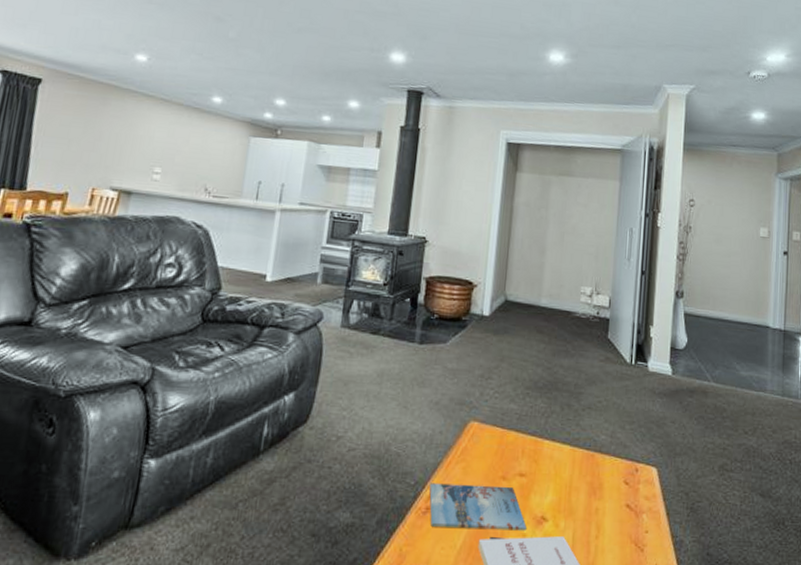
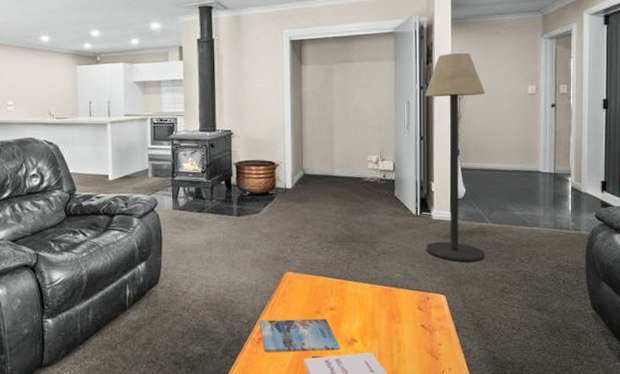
floor lamp: none [638,181,716,429] -> present [424,52,486,262]

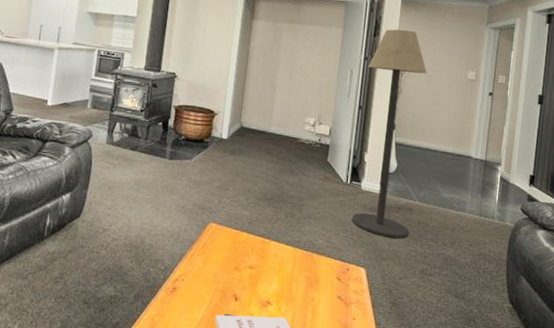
magazine: present [260,318,340,352] -> none [176,269,254,311]

